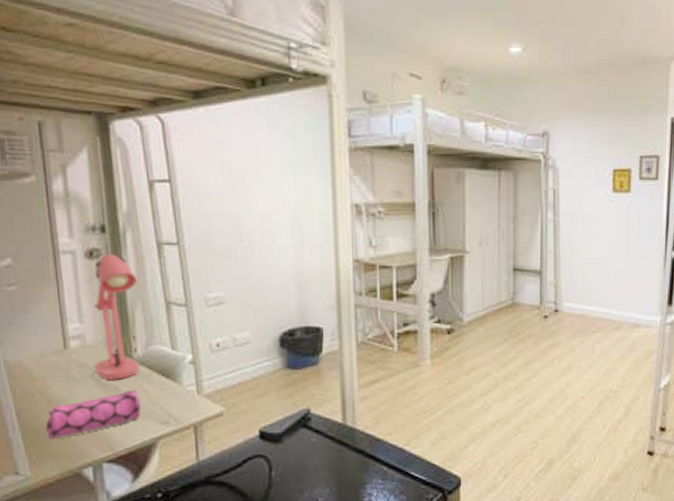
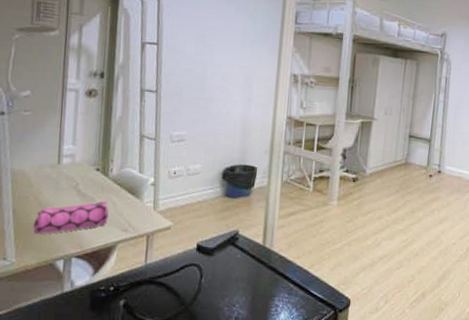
desk lamp: present [94,254,140,380] -> none [78,94,121,192]

